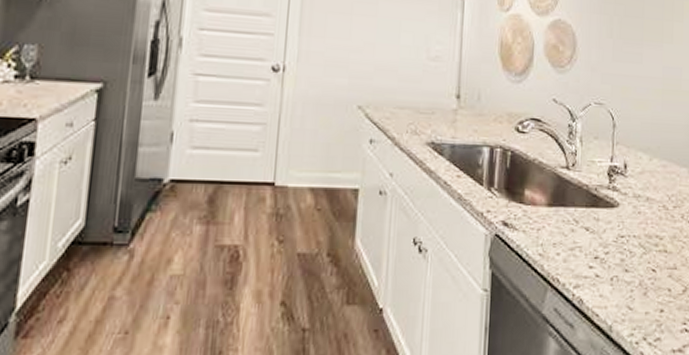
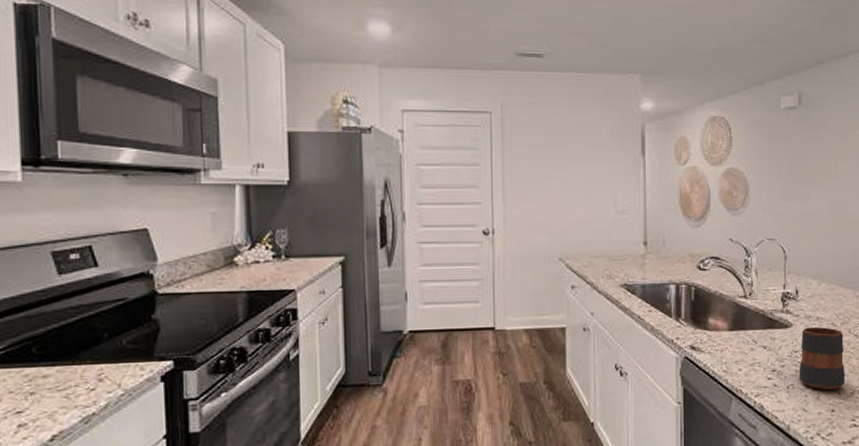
mug: none [624,208,677,286] -> present [799,326,845,391]

